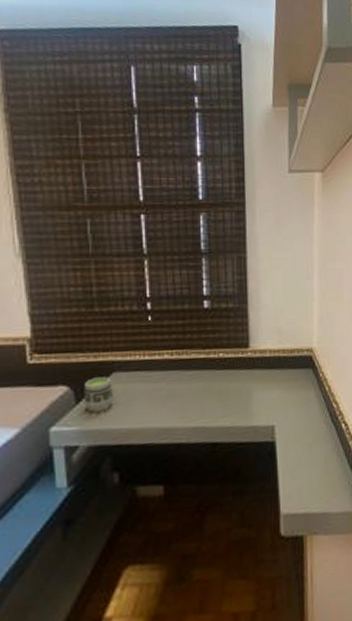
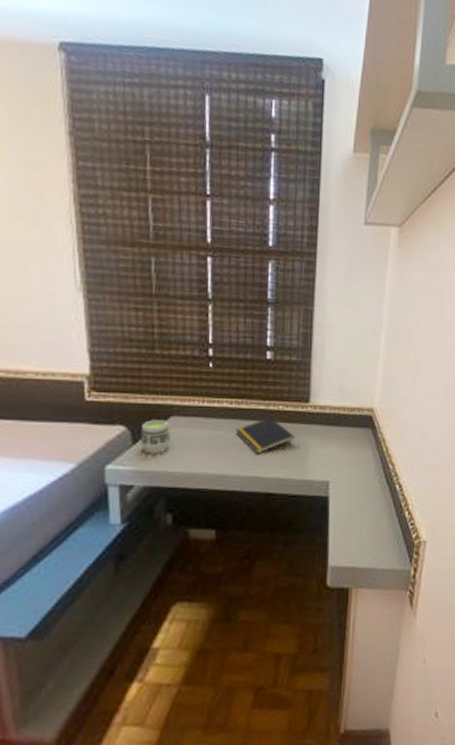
notepad: none [177,365,238,404] -> present [235,416,296,455]

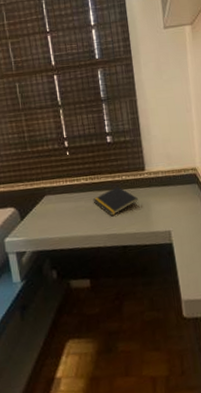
cup: present [141,420,171,454] -> none [26,199,48,227]

